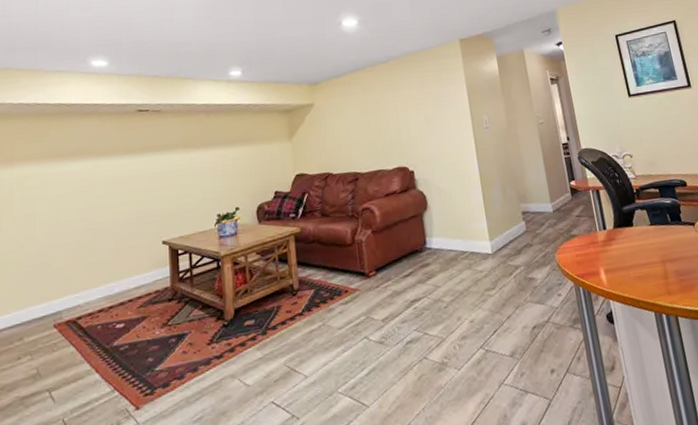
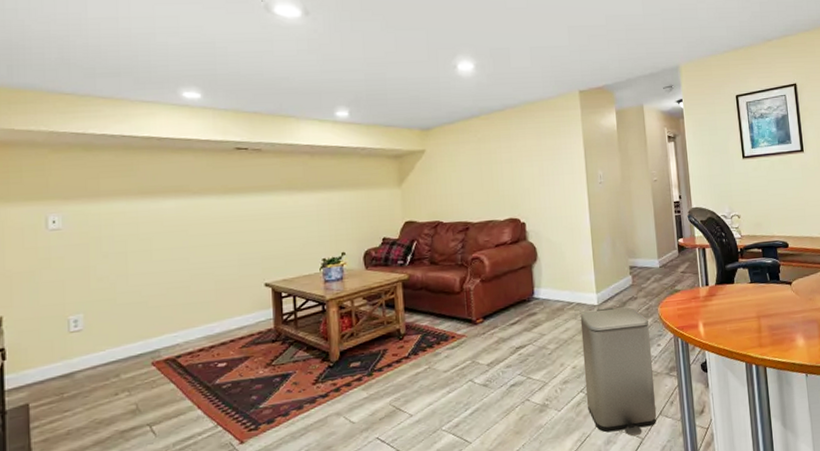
pedal bin: none [474,254,564,398] -> present [580,307,657,437]

